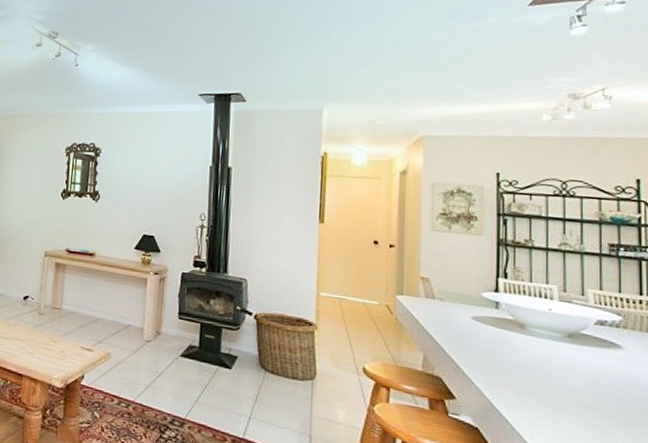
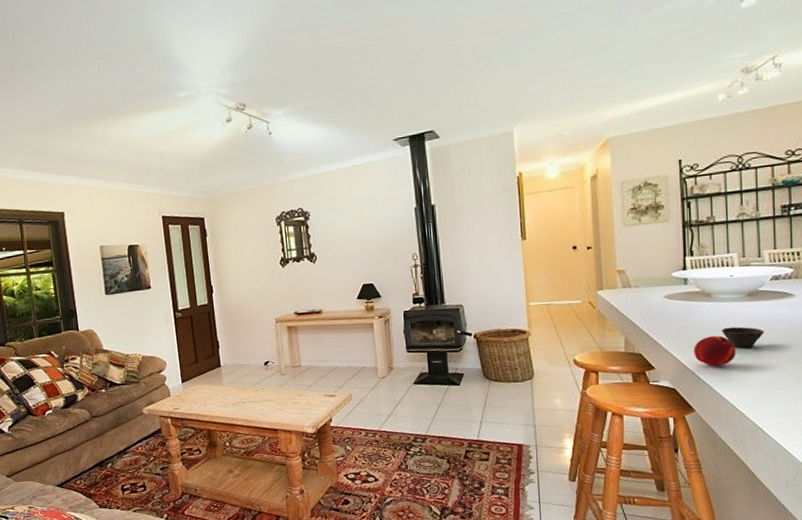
peach: none [502,374,553,413] -> present [693,335,737,367]
cup: none [536,368,587,399] -> present [721,326,765,349]

